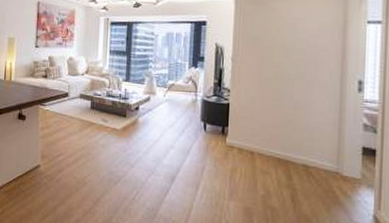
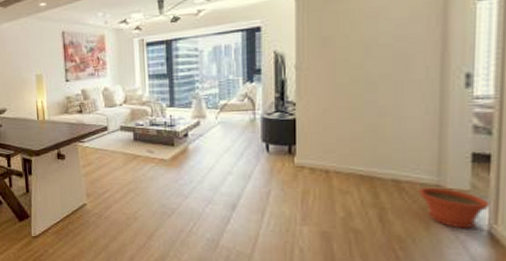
plant pot: none [322,173,376,213] -> present [418,187,491,229]

